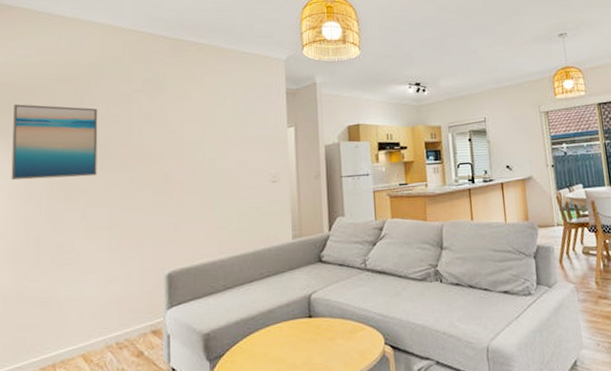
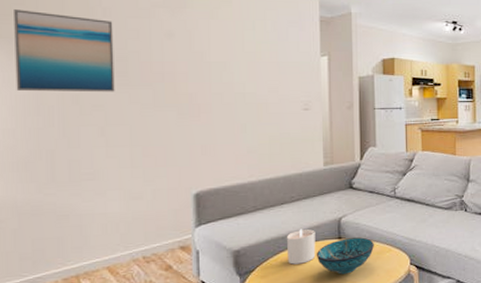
candle: none [255,308,286,348] -> present [286,229,316,265]
decorative bowl: none [286,315,346,358] -> present [316,237,374,275]

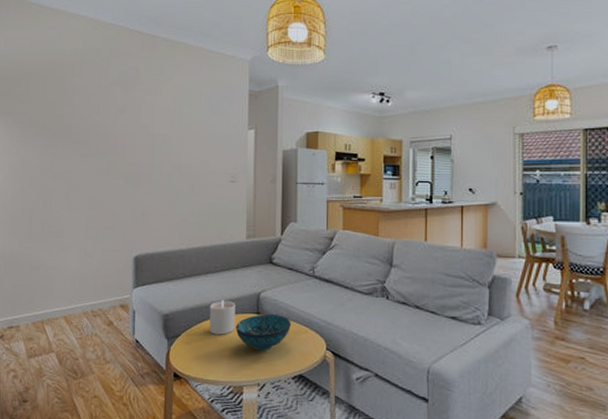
wall art: present [14,9,115,92] -> none [10,90,81,161]

